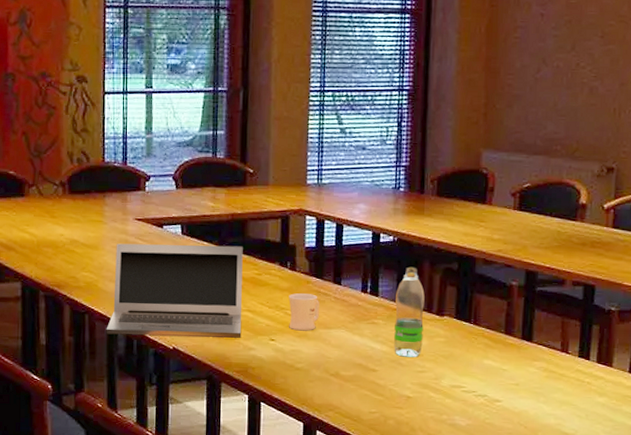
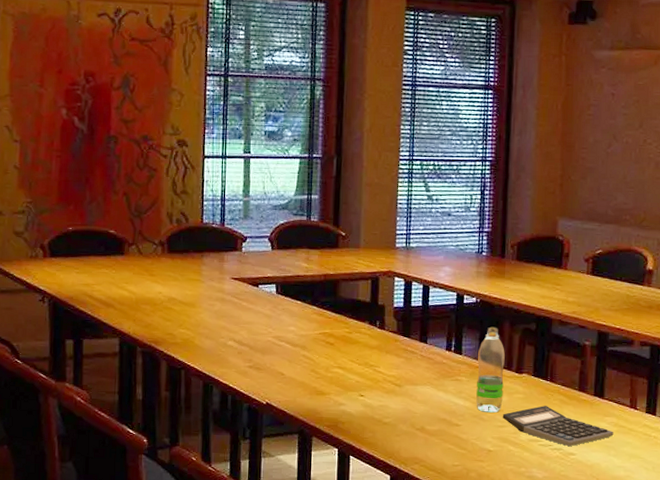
laptop: present [106,243,243,338] -> none [201,301,335,394]
mug: present [289,293,319,331] -> none [377,351,406,387]
calculator: none [422,350,543,393] -> present [502,406,614,447]

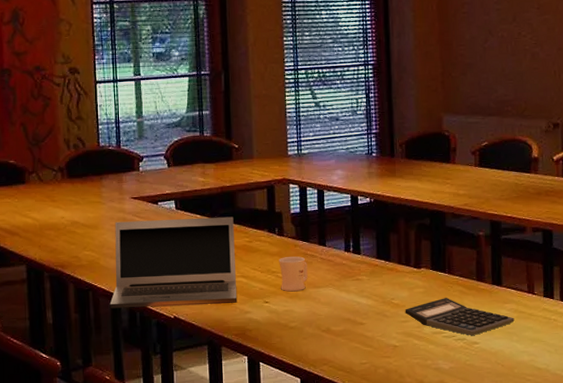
laptop: none [201,301,335,394] -> present [109,216,237,309]
mug: none [377,351,406,387] -> present [279,256,308,292]
bottle: present [475,326,505,413] -> none [376,225,404,309]

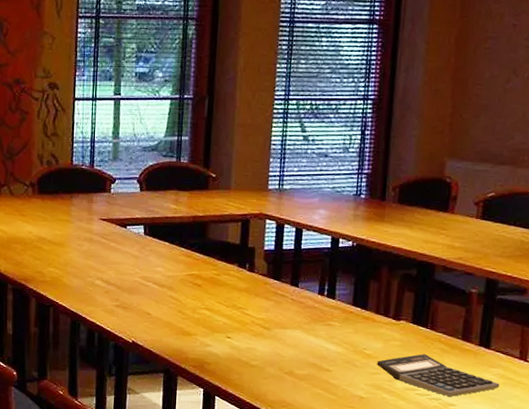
laptop: present [109,216,237,309] -> none [69,242,203,335]
mug: present [279,256,308,292] -> none [245,294,276,331]

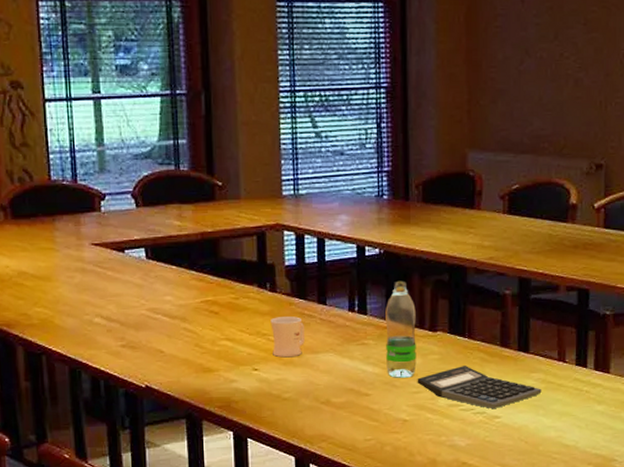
mug: none [245,294,276,331] -> present [270,316,305,358]
bottle: none [348,271,382,359] -> present [385,280,417,378]

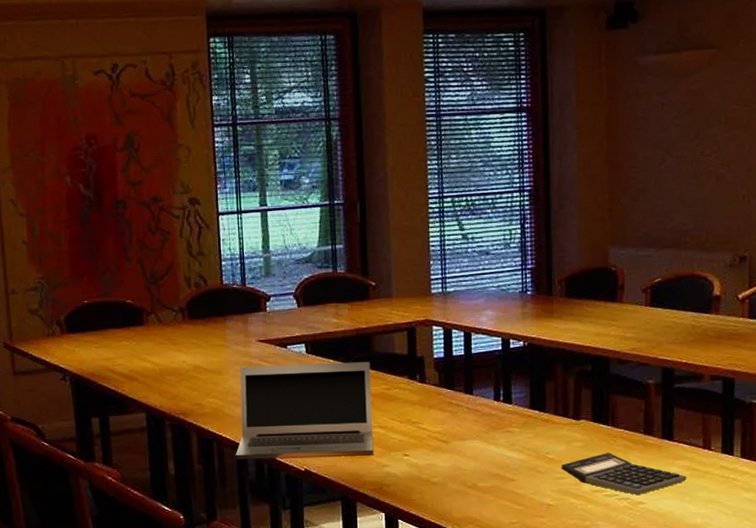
laptop: none [67,268,220,376] -> present [235,361,373,460]
mug: present [270,316,305,358] -> none [420,406,452,444]
bottle: present [385,280,417,378] -> none [529,371,561,464]

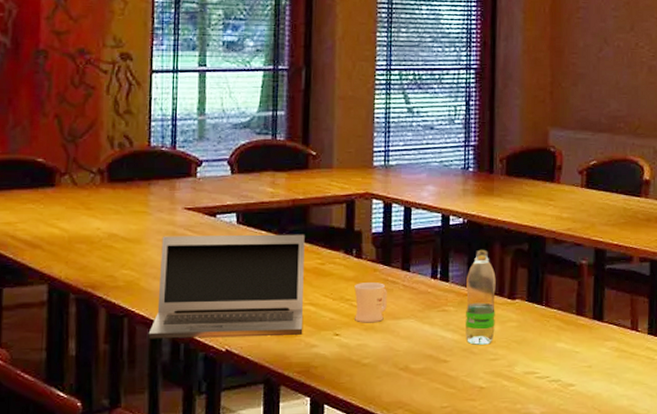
mug: none [420,406,452,444] -> present [354,282,387,323]
bottle: none [529,371,561,464] -> present [464,249,496,345]
calculator: present [561,453,687,496] -> none [495,333,615,377]

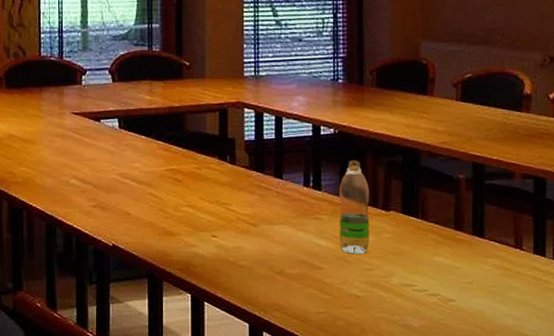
laptop: present [148,234,305,339] -> none [44,138,181,234]
mug: present [354,282,387,323] -> none [229,188,261,227]

